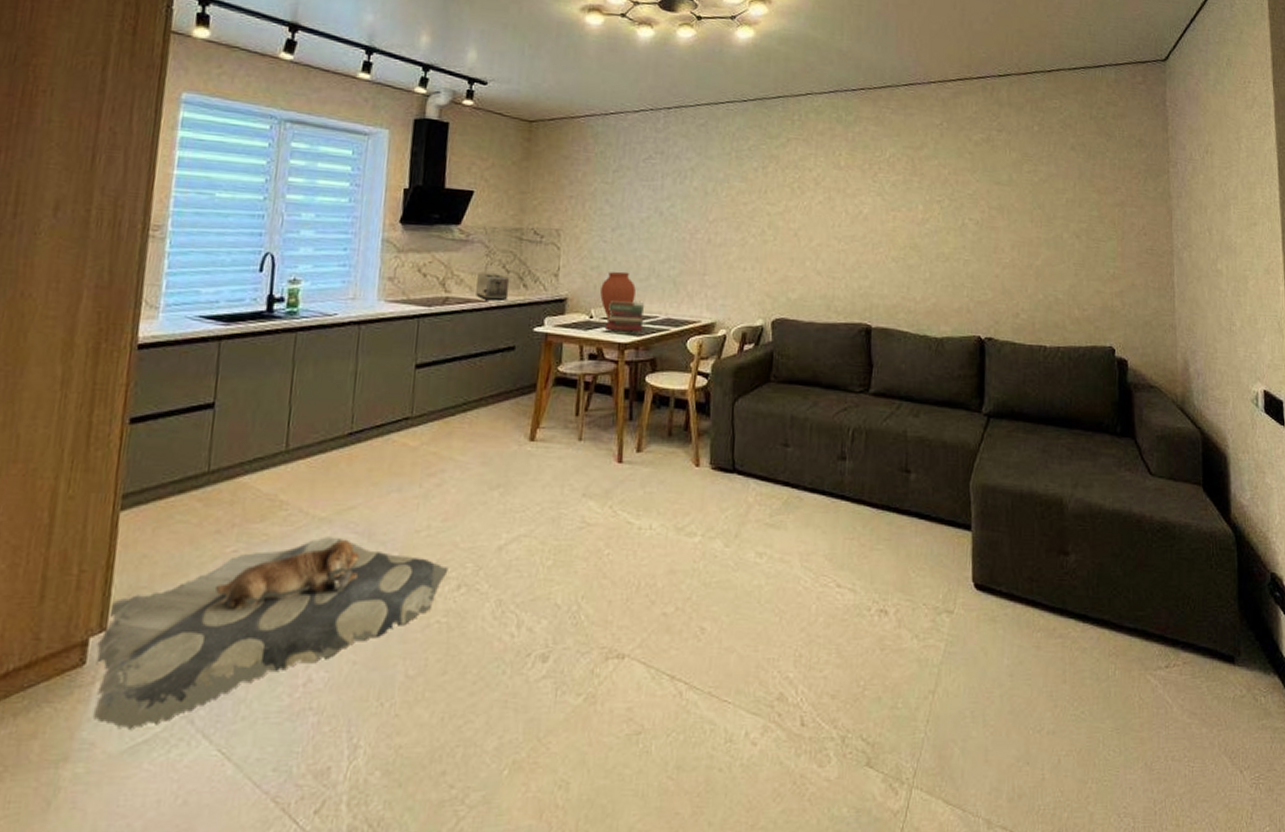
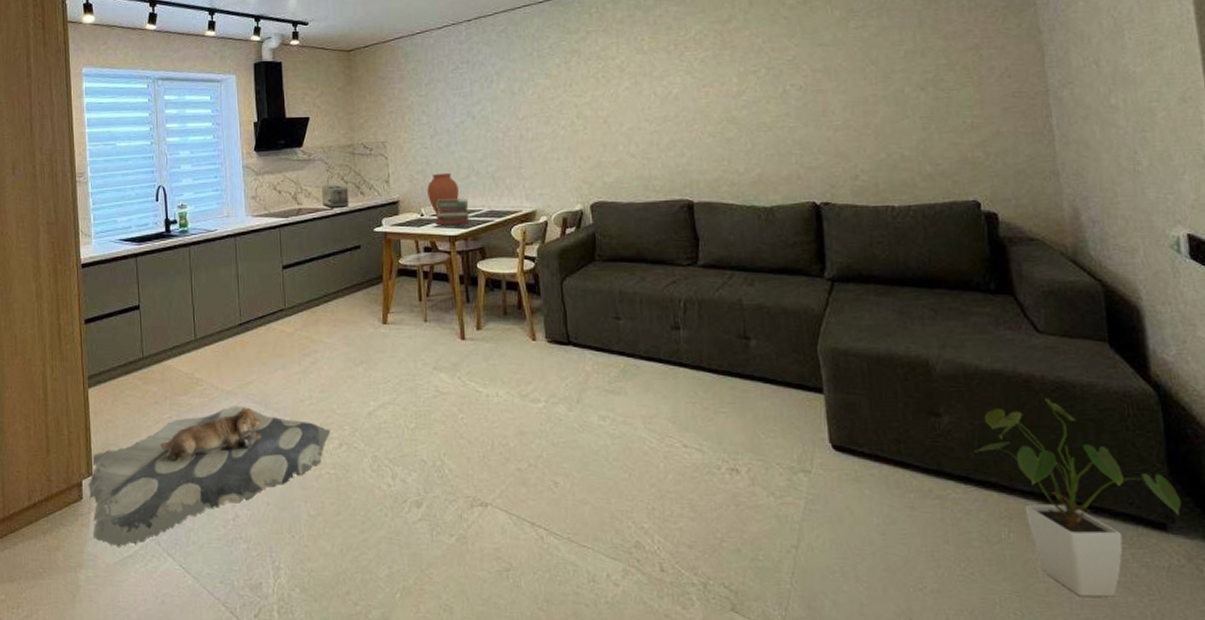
house plant: none [1093,538,1246,730] -> present [974,398,1182,597]

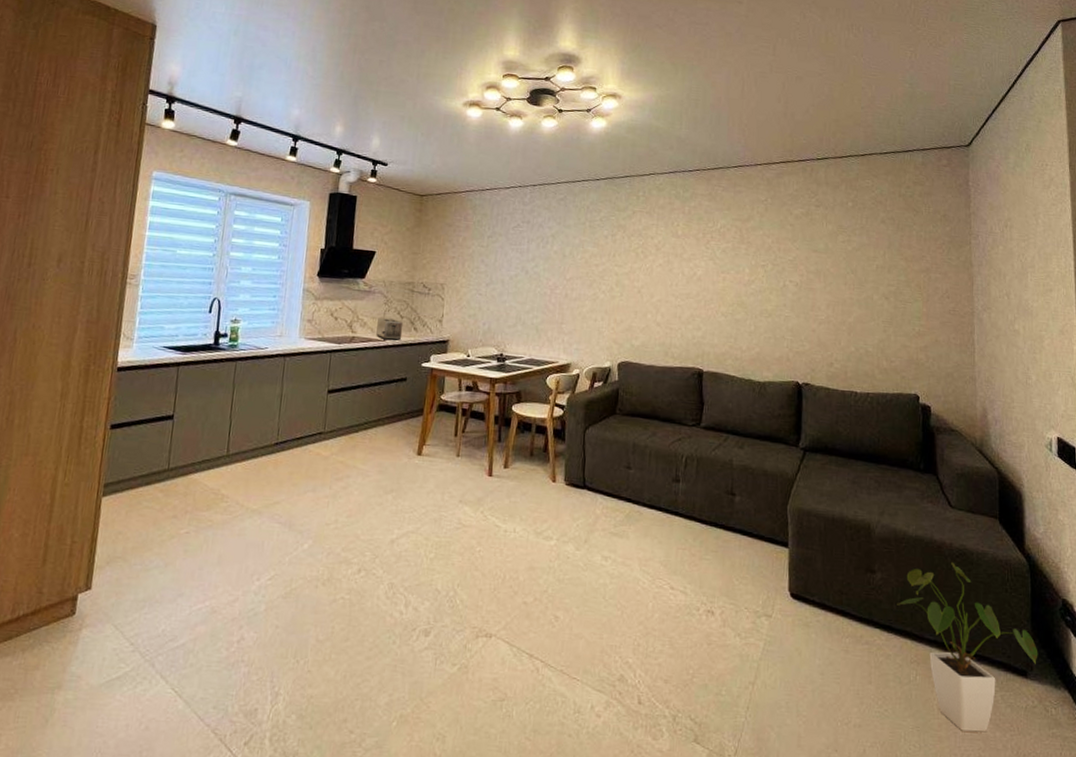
dog bed: present [88,406,330,547] -> none [81,525,351,668]
vase: present [427,172,459,216] -> none [476,319,505,358]
books: present [436,198,470,225] -> none [480,343,512,370]

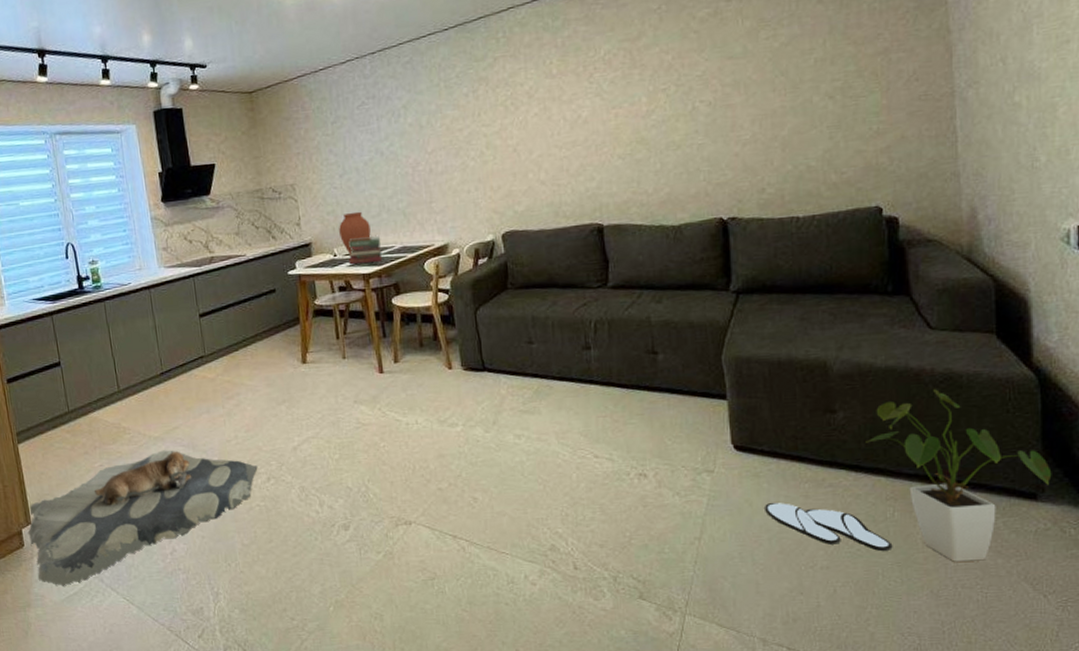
dog bed: none [81,525,351,668] -> present [27,450,258,586]
toaster: present [376,318,404,341] -> none [233,231,262,255]
vase: none [476,319,505,358] -> present [339,211,371,255]
books: none [480,343,512,370] -> present [349,236,383,264]
slippers: none [811,654,914,714] -> present [765,503,893,551]

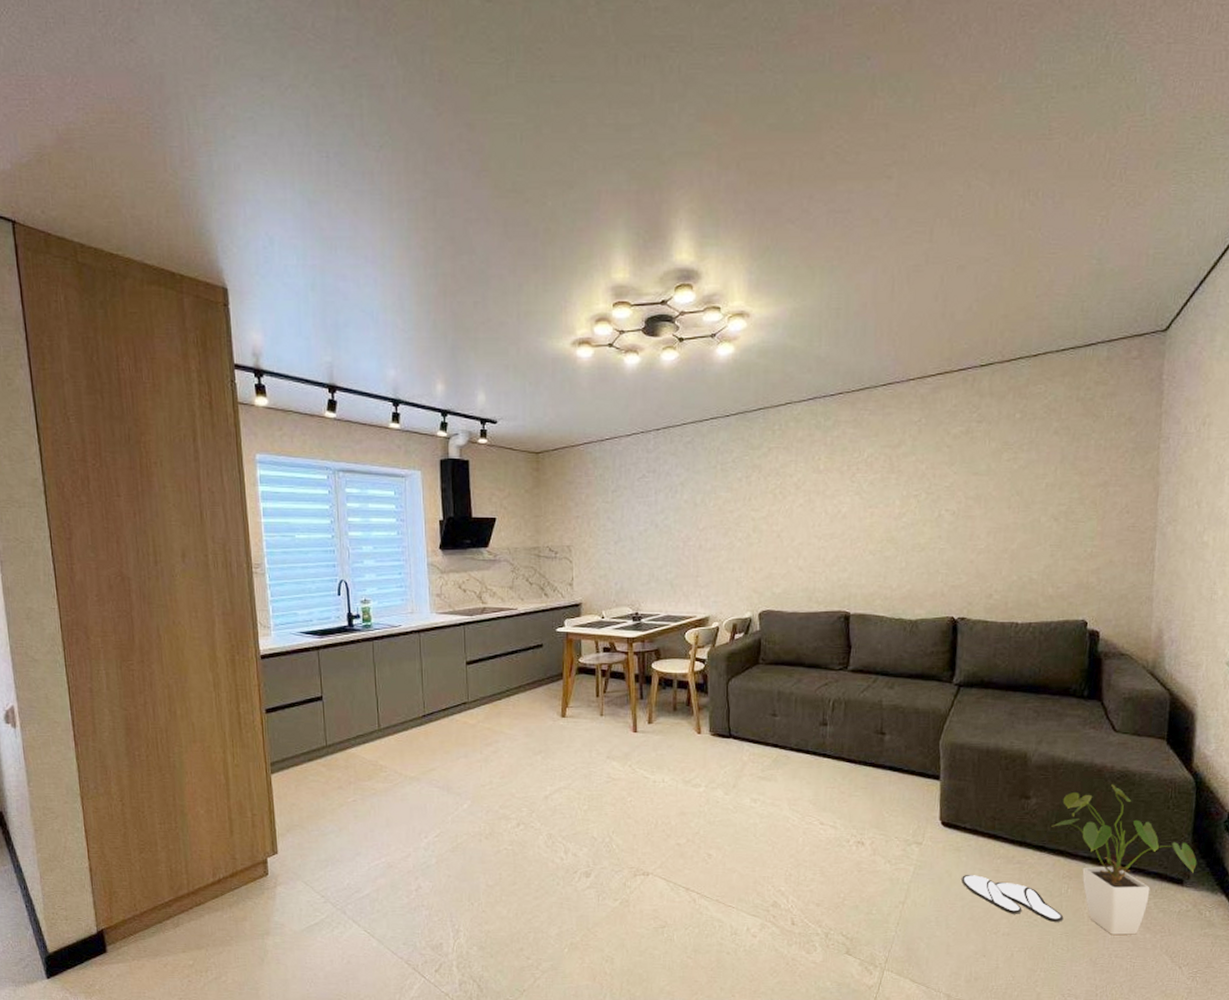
dog bed: present [27,450,258,586] -> none [273,790,509,916]
vase: present [339,211,371,255] -> none [609,578,638,619]
books: present [349,236,383,264] -> none [616,603,647,628]

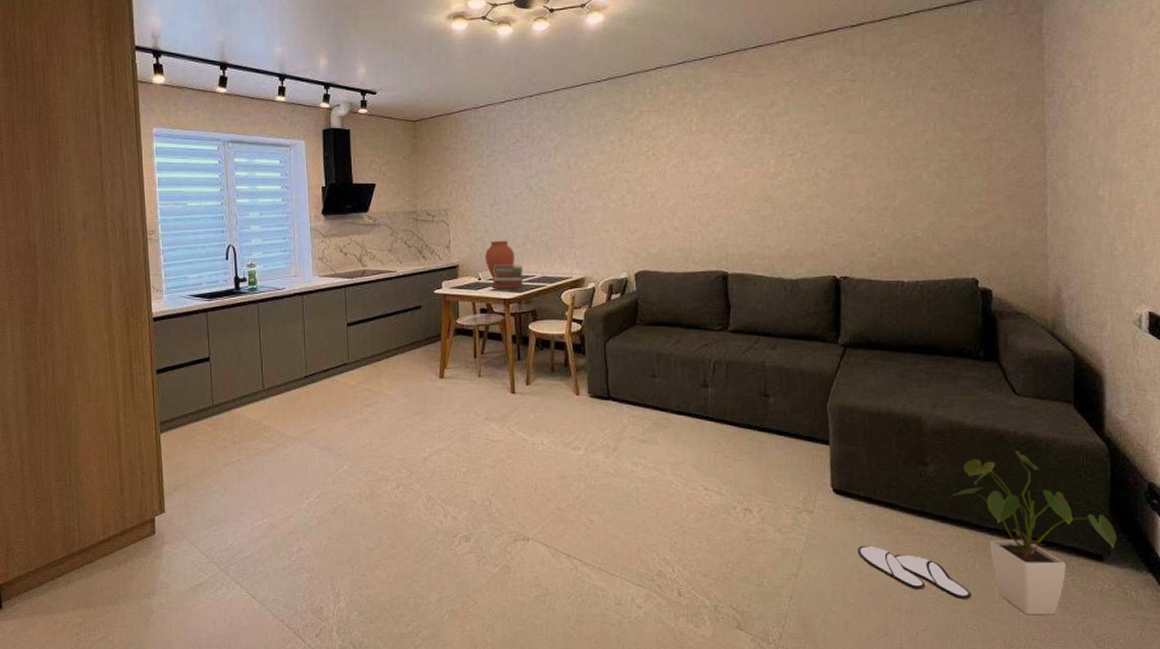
vase: none [609,578,638,619] -> present [485,240,514,280]
books: none [616,603,647,628] -> present [492,265,524,289]

